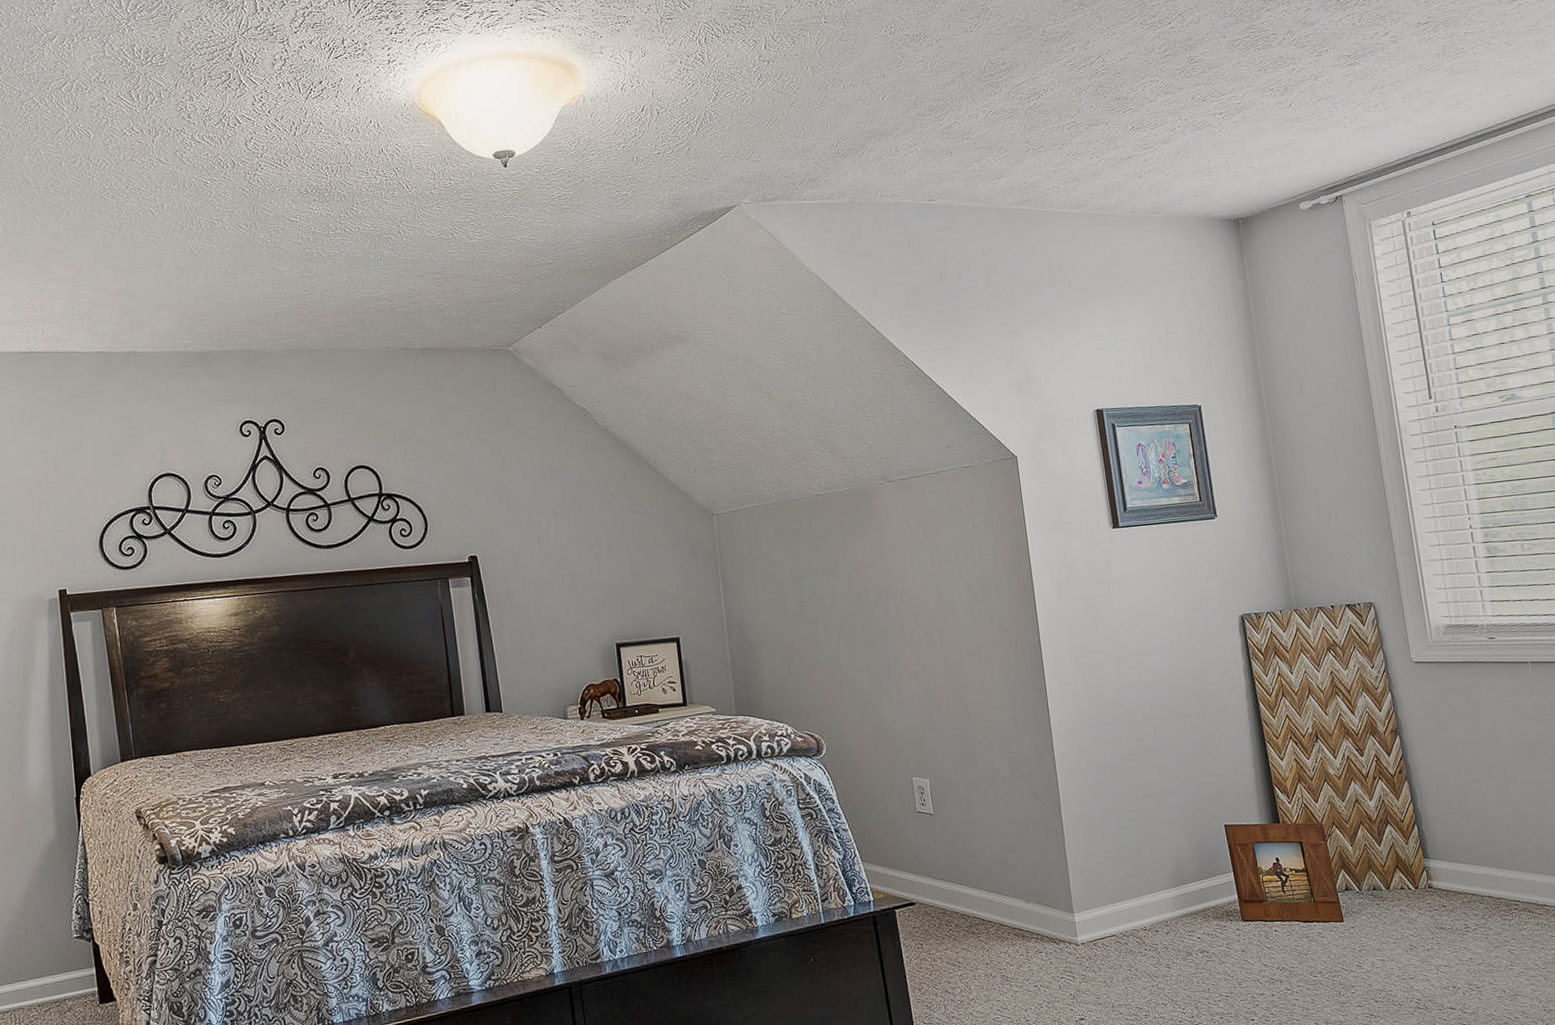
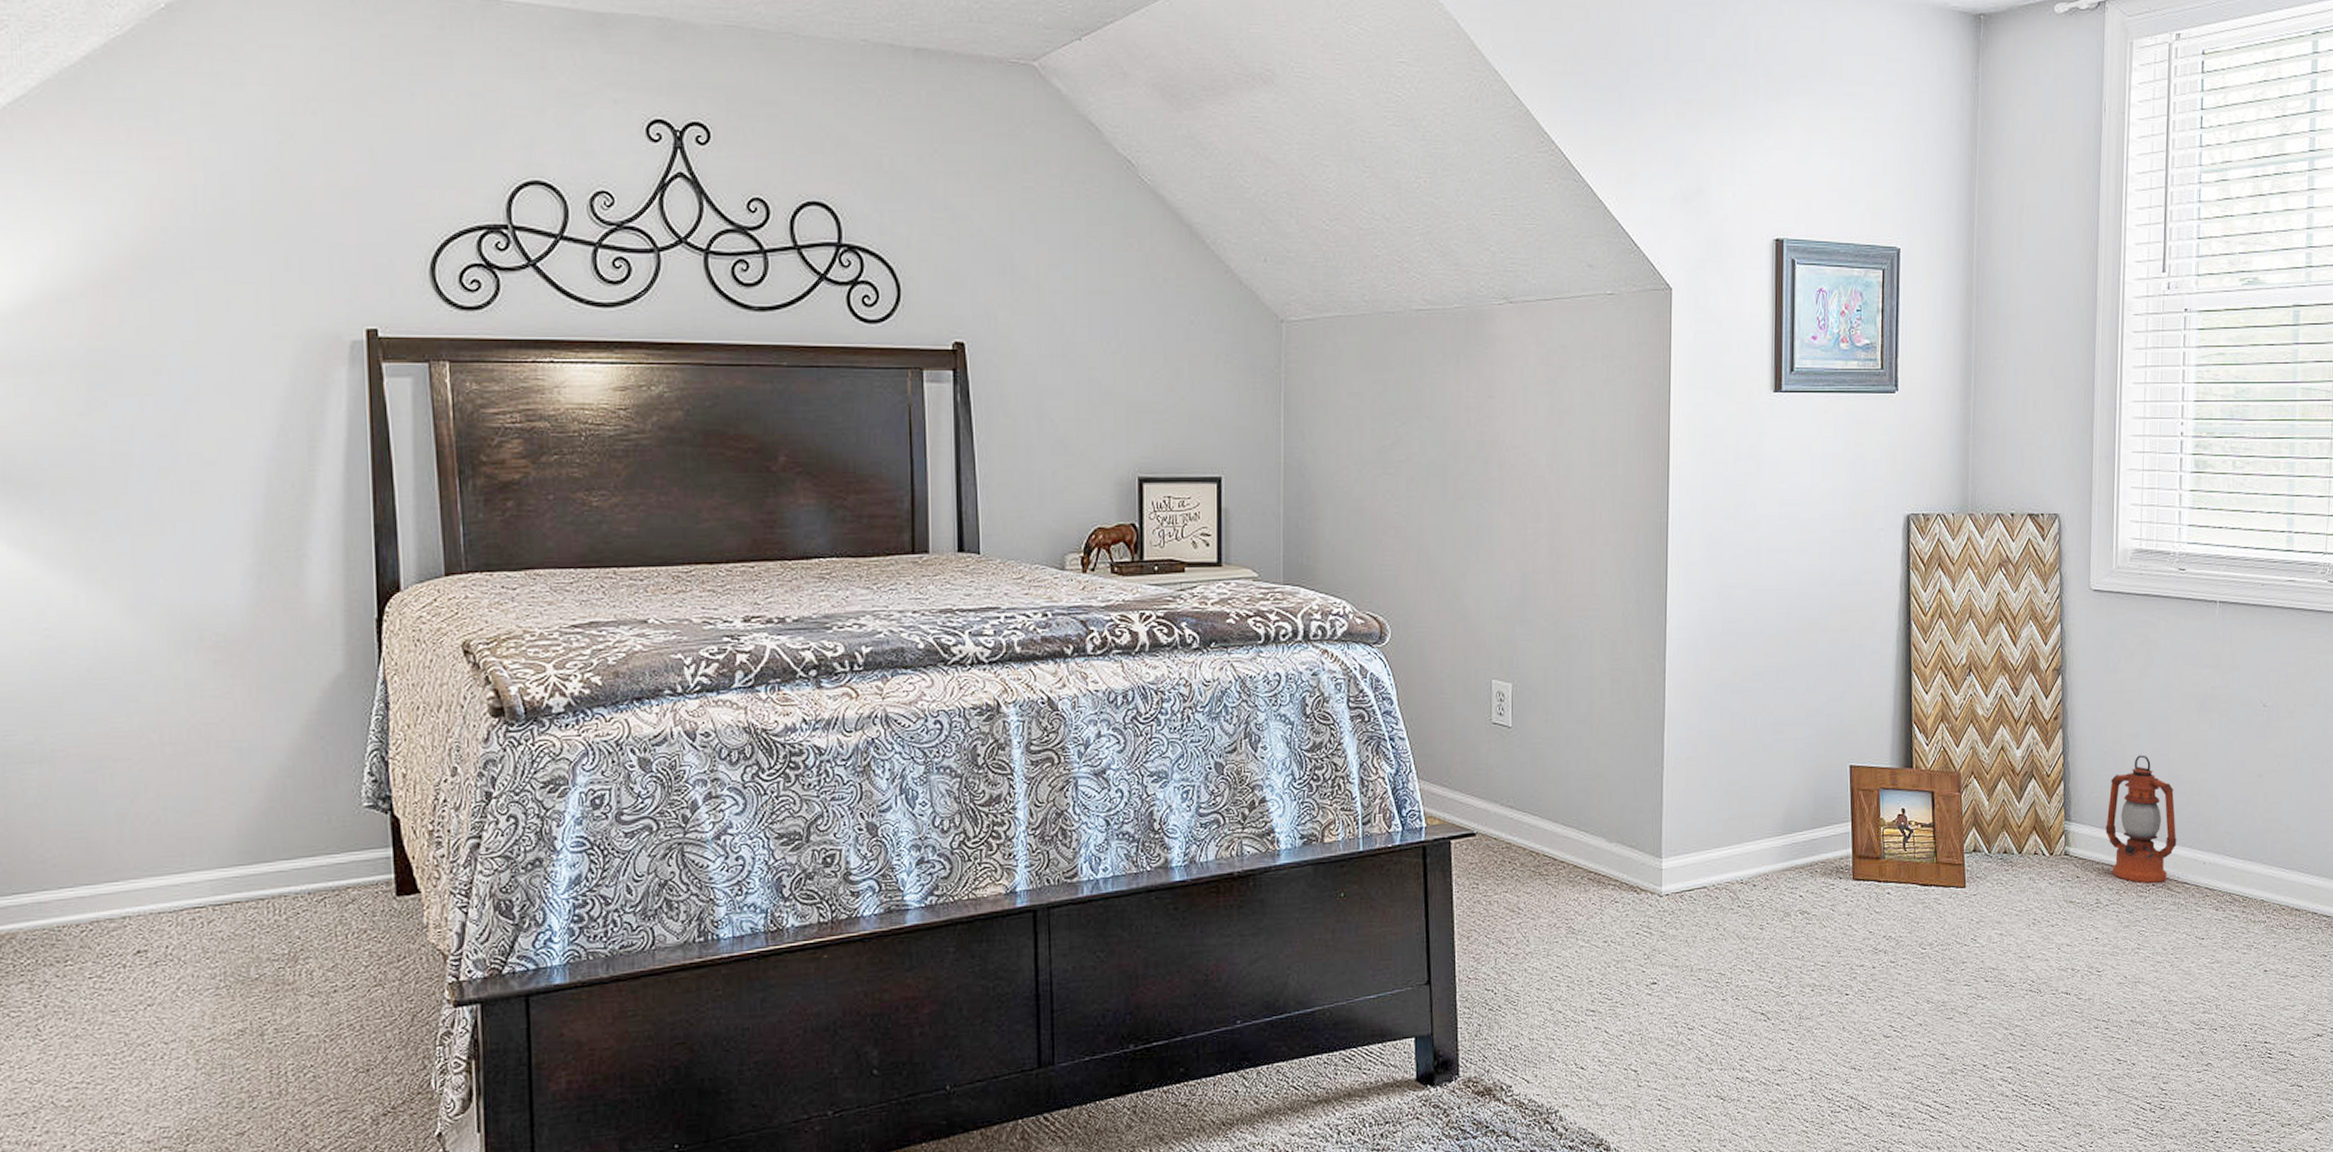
lantern: none [1460,797,1531,908] -> present [2105,755,2177,883]

